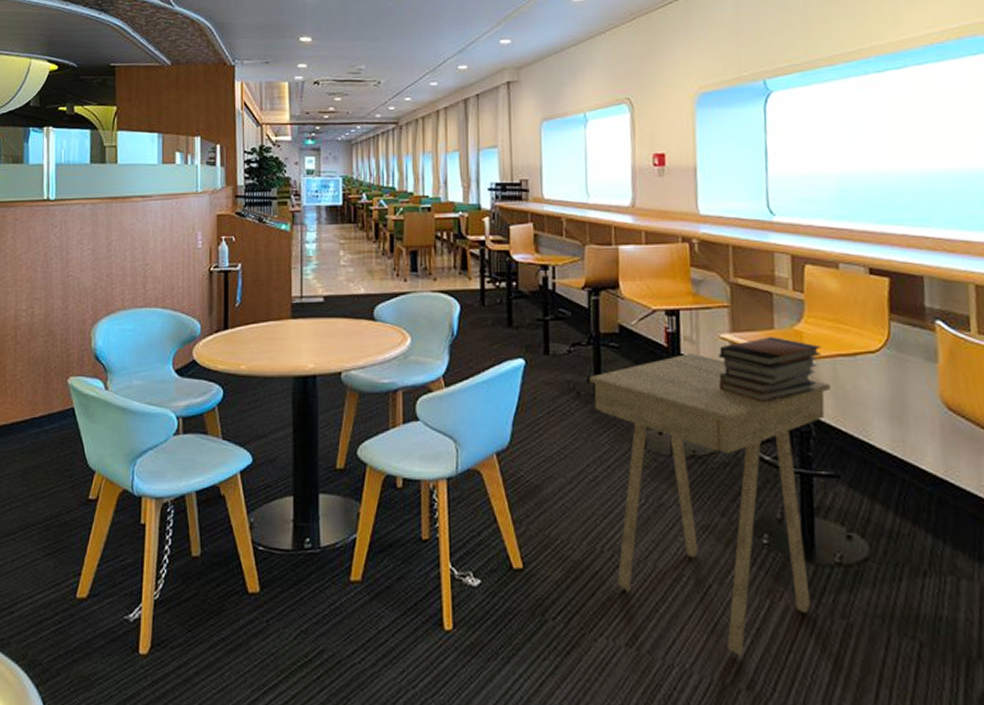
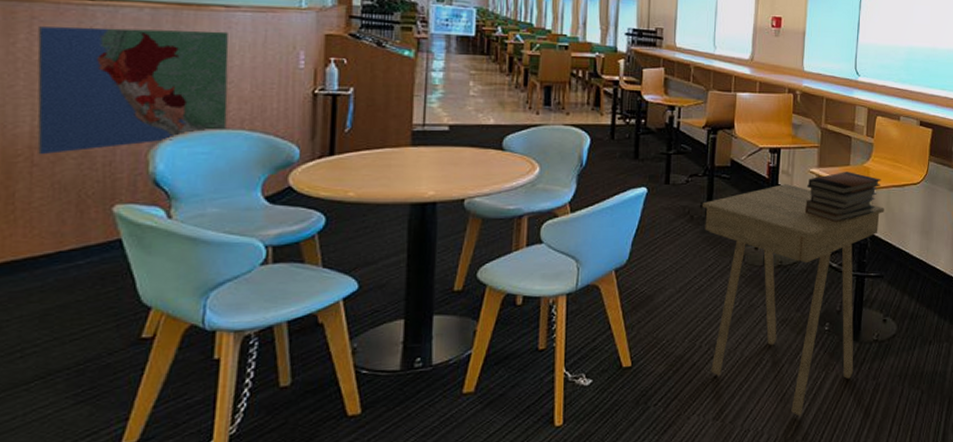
map: none [19,219,146,334] -> present [37,26,229,155]

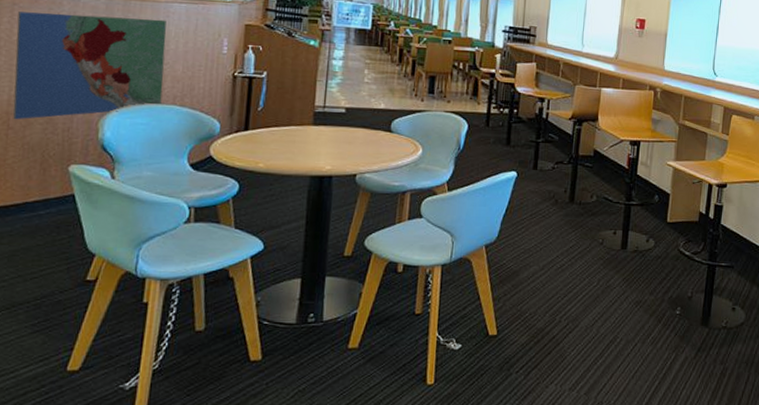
side table: present [703,184,884,417] -> none [567,175,737,394]
book stack: present [806,172,881,222] -> none [662,166,735,213]

